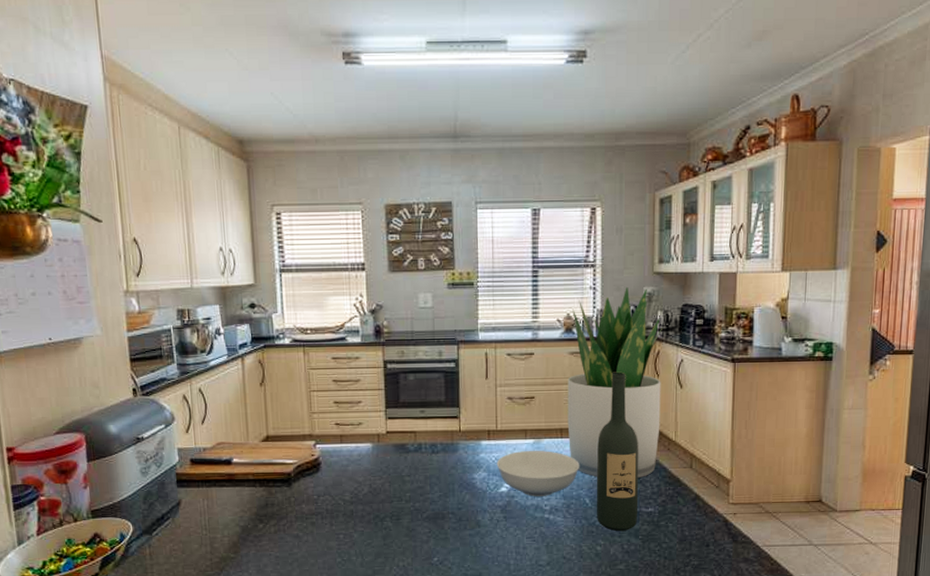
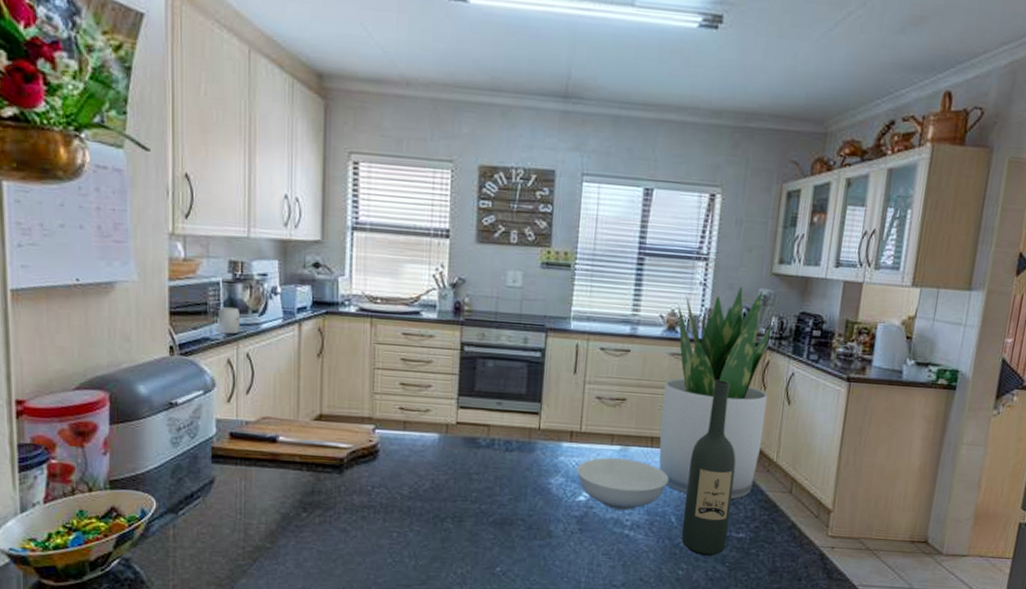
mug: none [169,350,192,374] -> present [214,307,241,335]

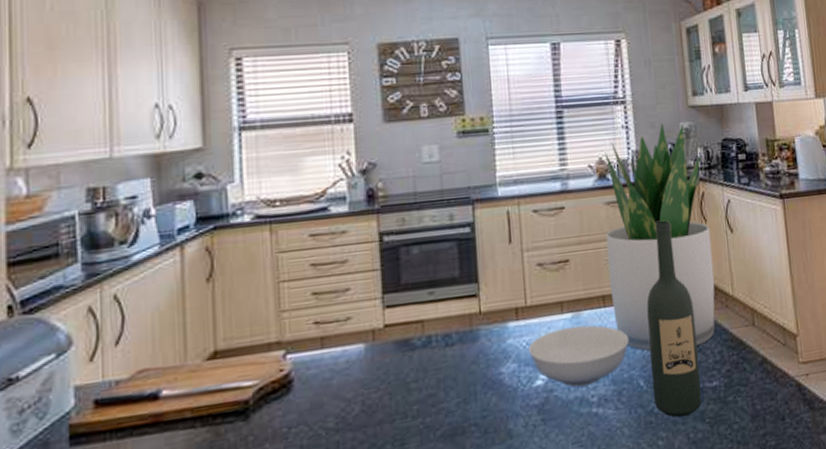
mug: present [214,307,241,335] -> none [69,242,105,278]

